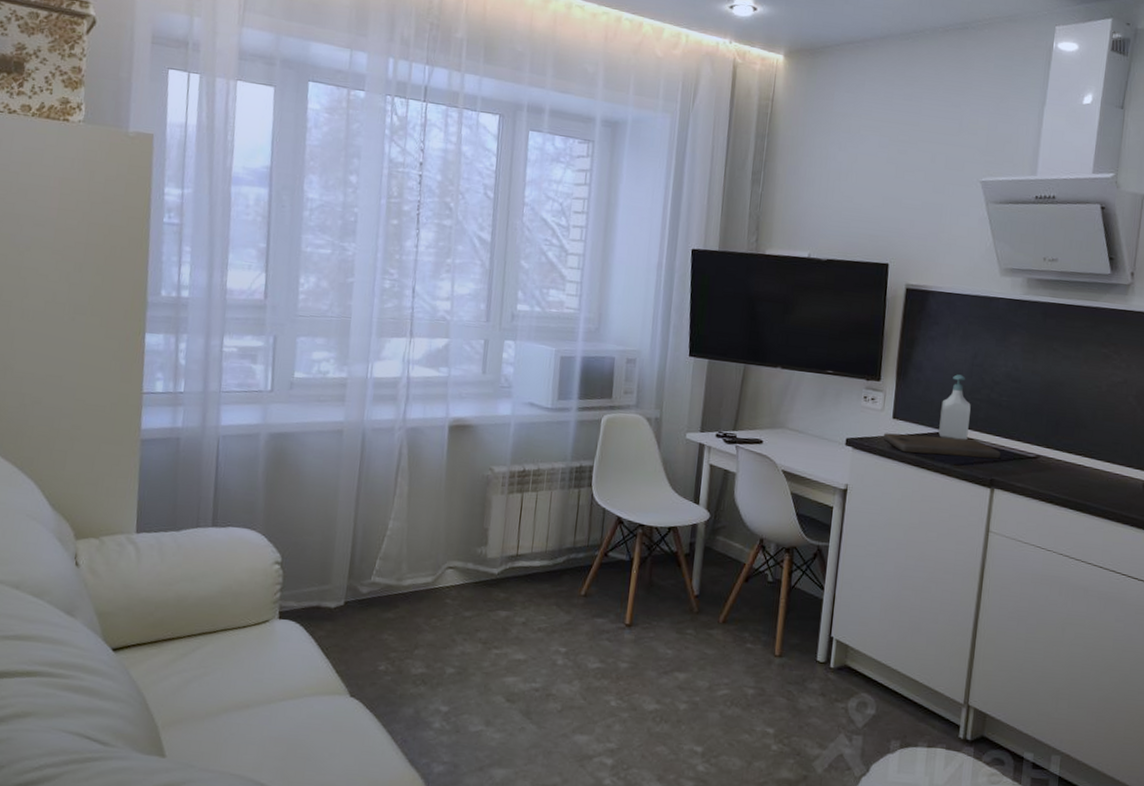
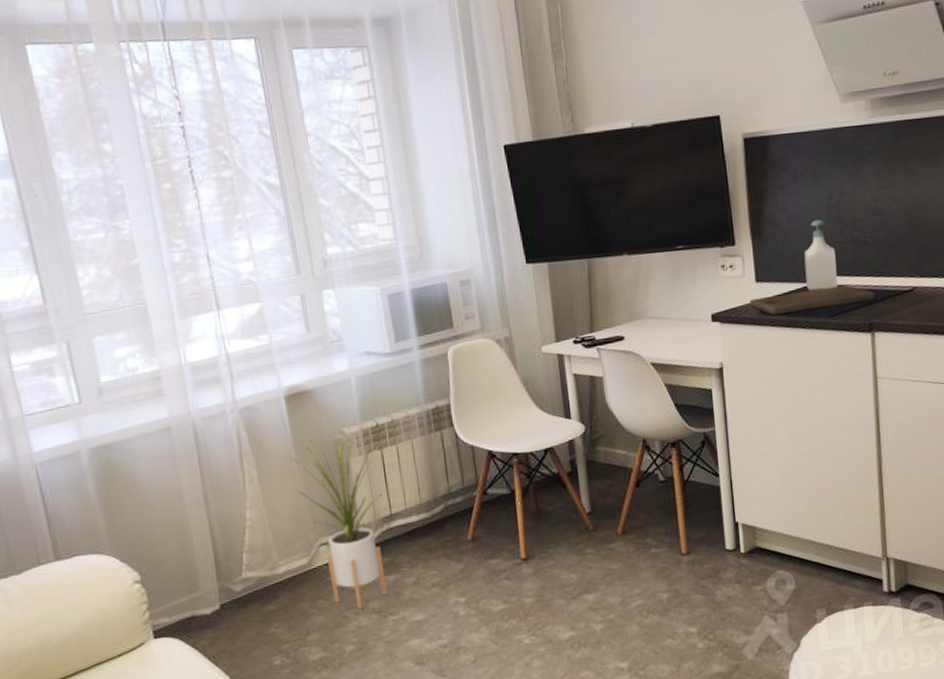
house plant: none [436,467,526,637] -> present [291,427,390,610]

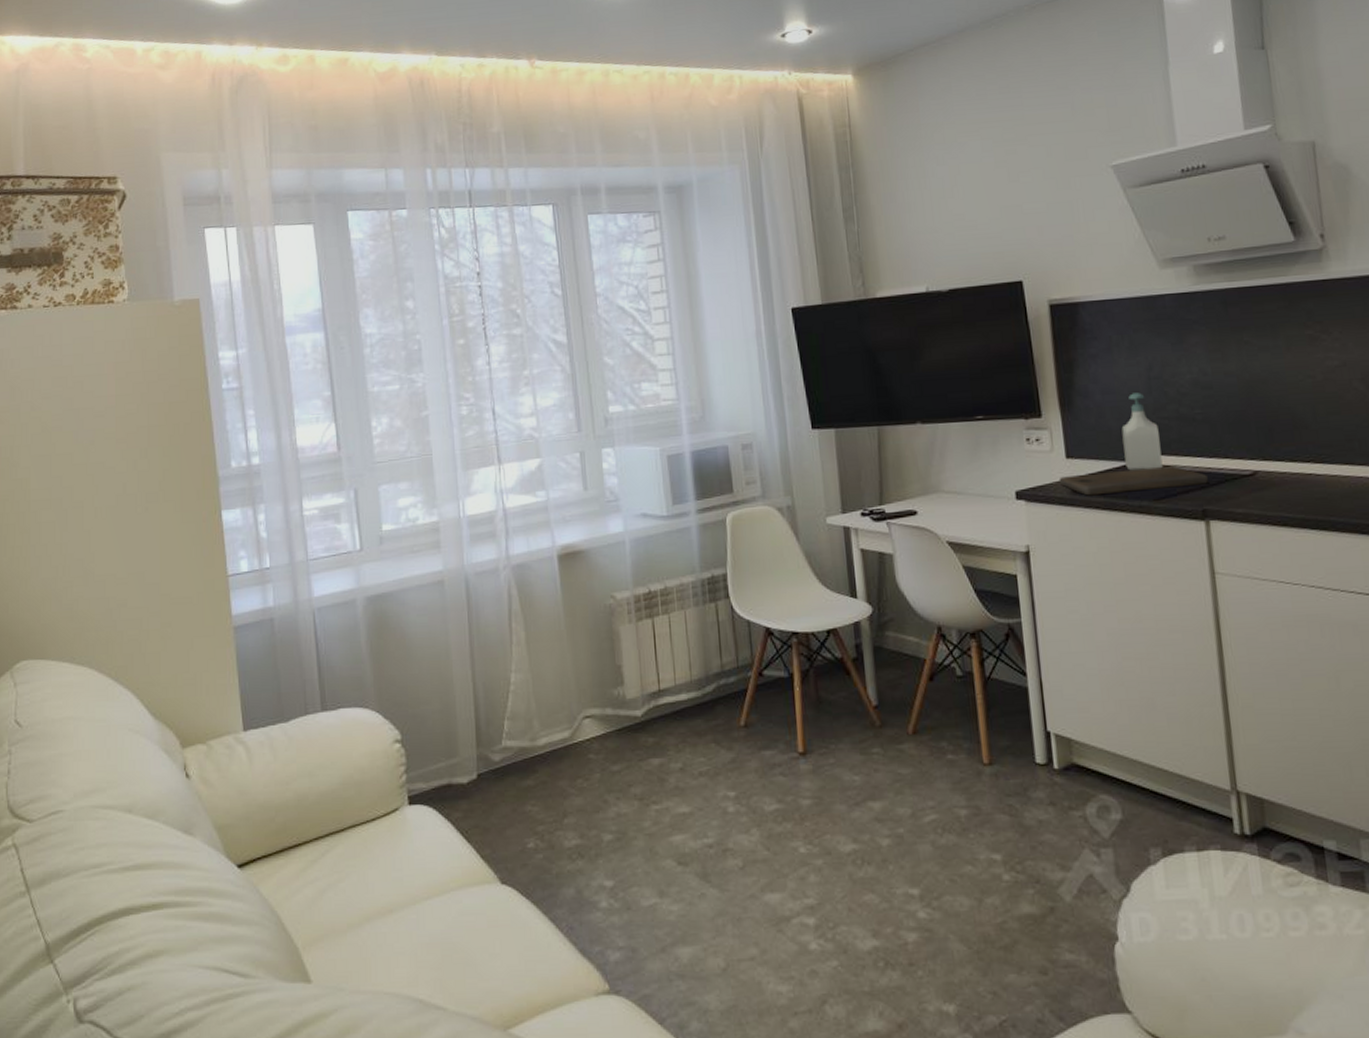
house plant: present [291,427,390,610] -> none [560,592,660,794]

